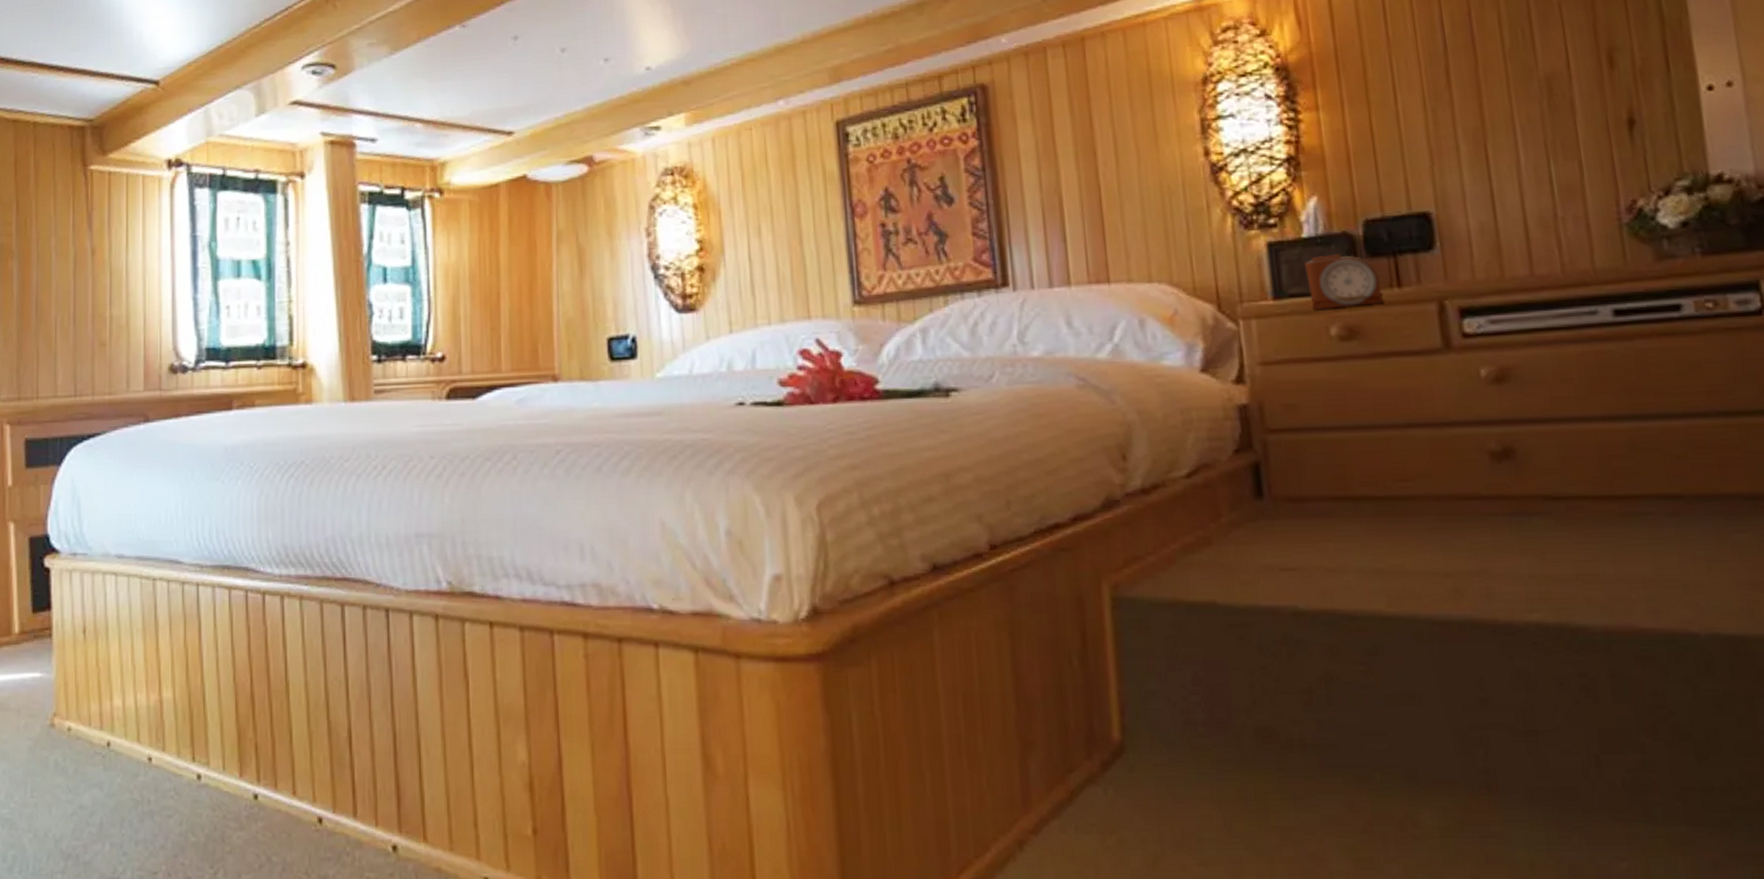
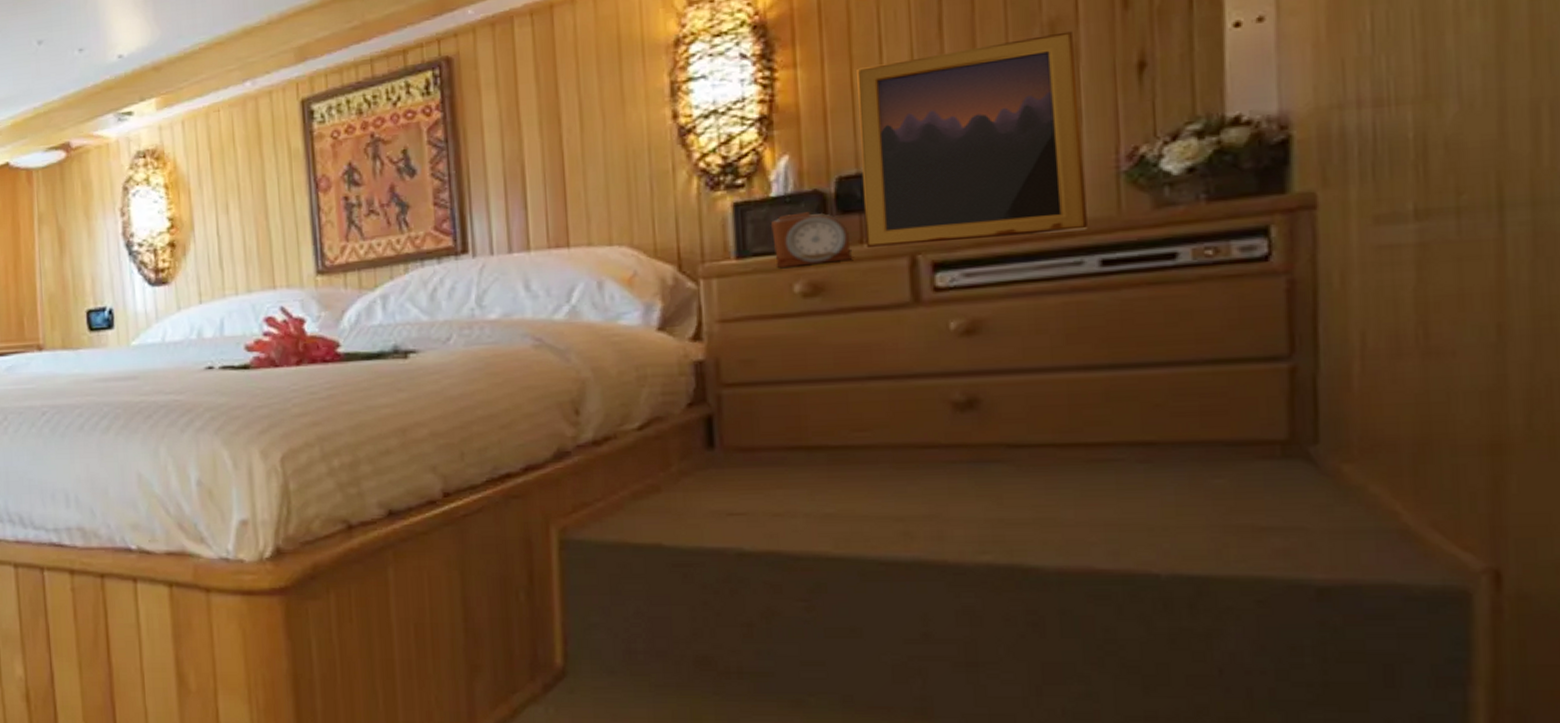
picture frame: none [1375,87,1598,291] -> present [857,31,1088,247]

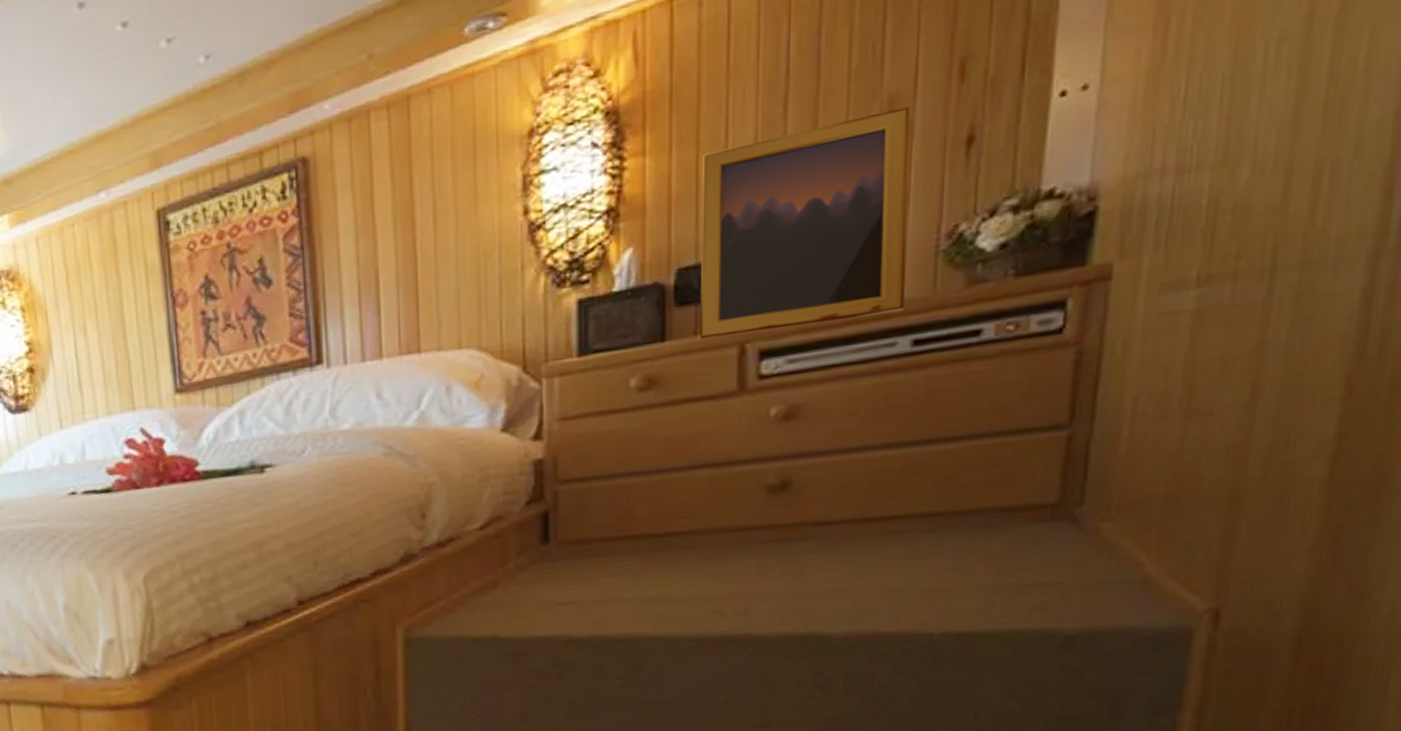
alarm clock: present [771,212,852,269] -> none [613,305,685,364]

